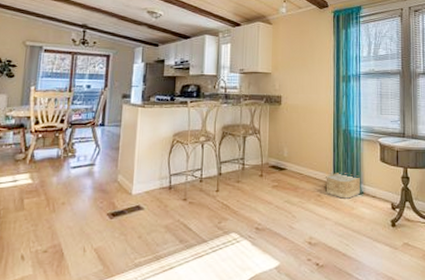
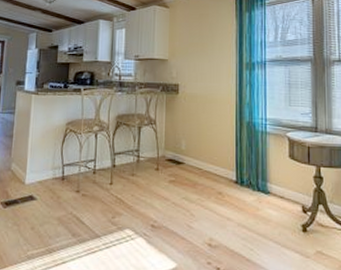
woven basket: present [326,172,361,199] -> none [227,168,267,198]

